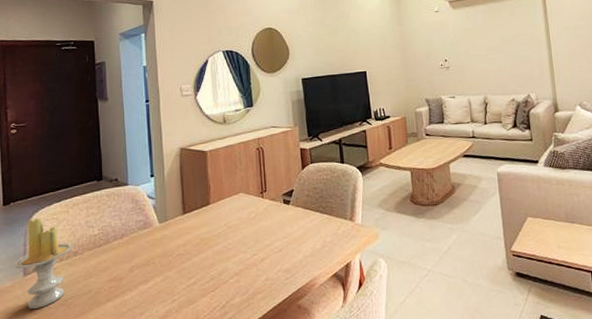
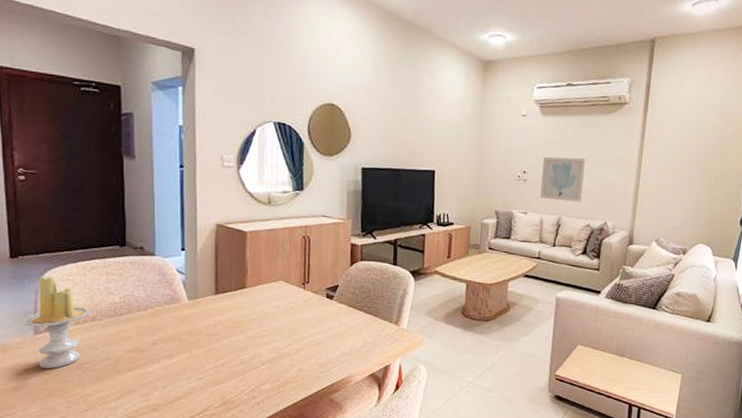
wall art: none [461,40,502,82] -> present [540,156,585,202]

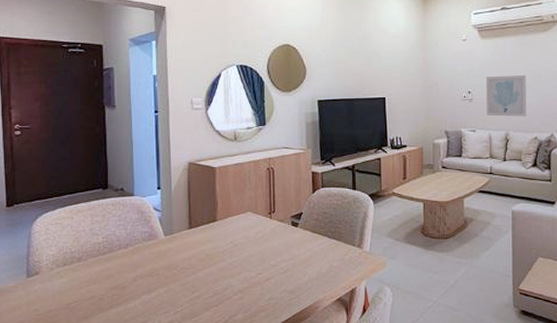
candle: present [23,276,90,369] -> none [17,222,77,311]

